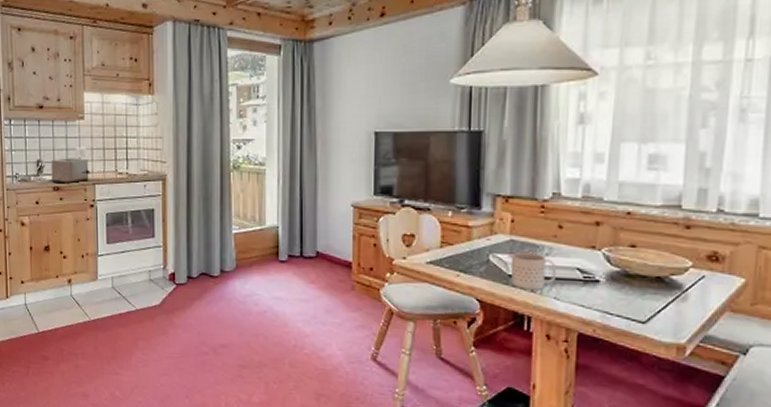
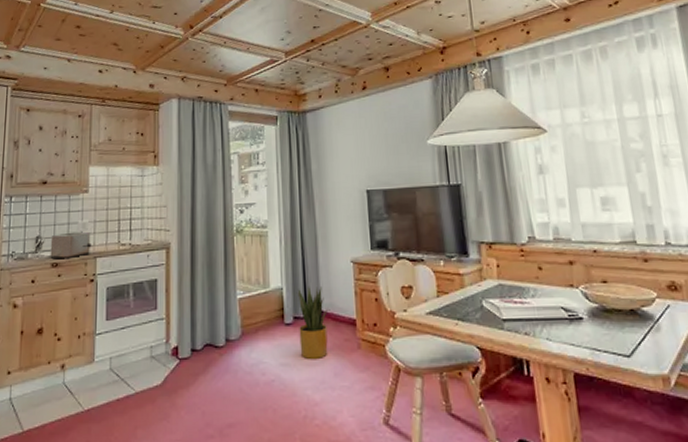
planter: none [293,226,323,296] -> present [297,286,328,359]
mug: present [510,251,557,290] -> none [501,295,546,333]

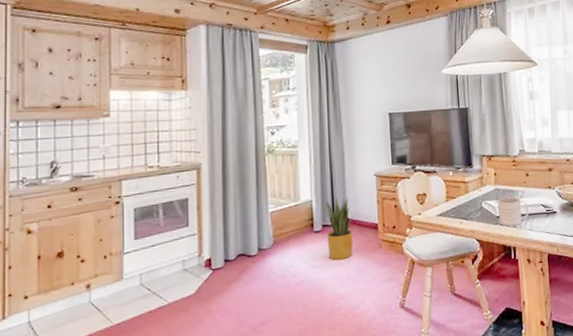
toaster: present [50,231,92,261] -> none [68,155,116,184]
mug: none [501,295,546,333] -> present [497,196,529,226]

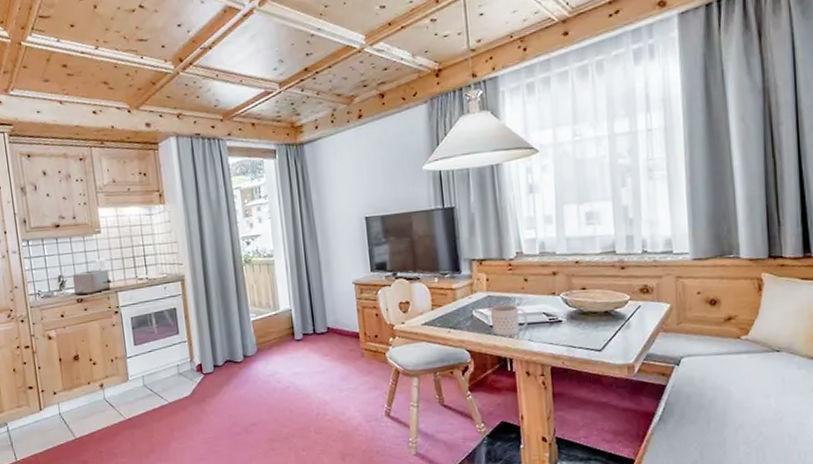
toaster: none [68,155,116,184] -> present [72,268,112,296]
planter: present [326,197,353,260] -> none [305,306,335,368]

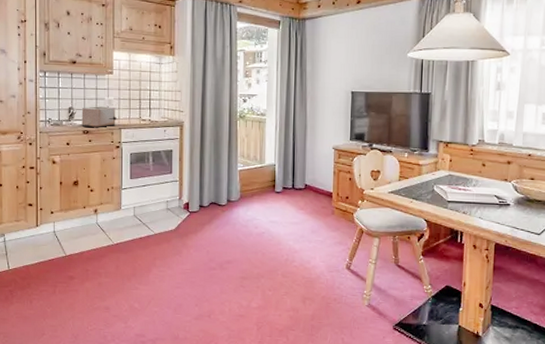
mug: present [489,304,529,337] -> none [449,183,481,212]

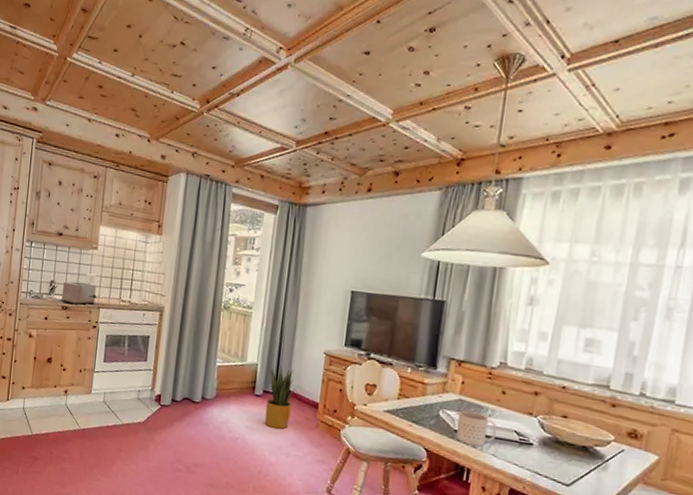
planter: none [286,164,310,219] -> present [264,366,295,429]
mug: none [449,183,481,212] -> present [456,410,497,447]

